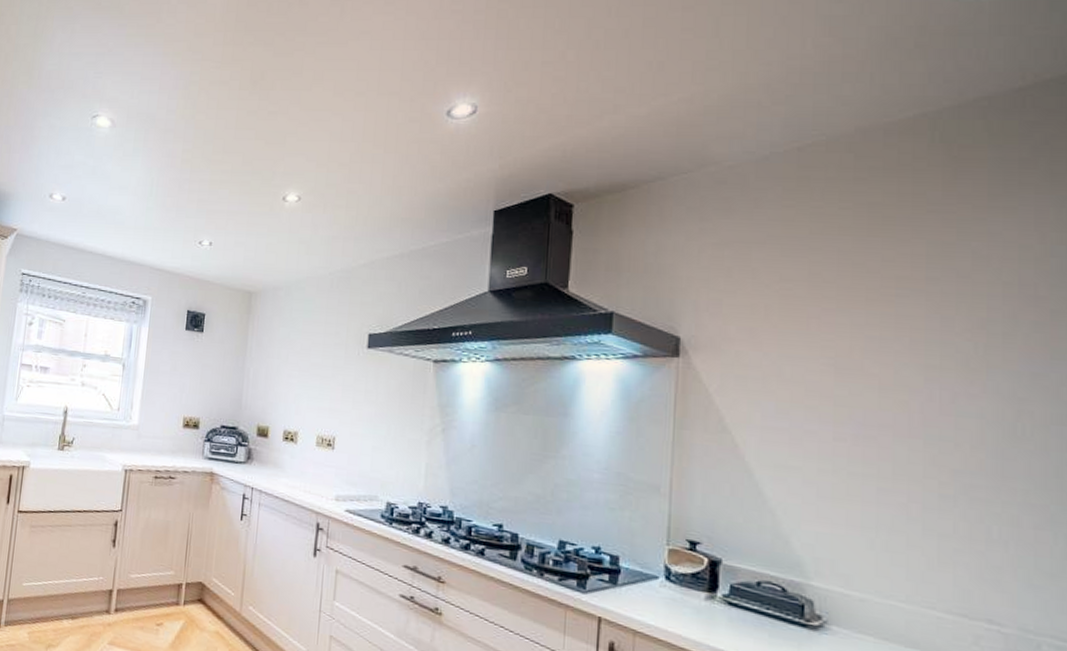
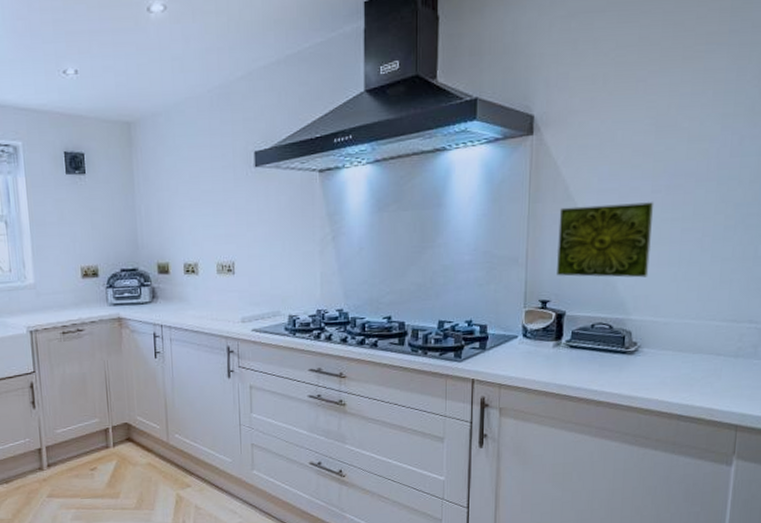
decorative tile: none [709,439,838,538] -> present [557,202,654,278]

